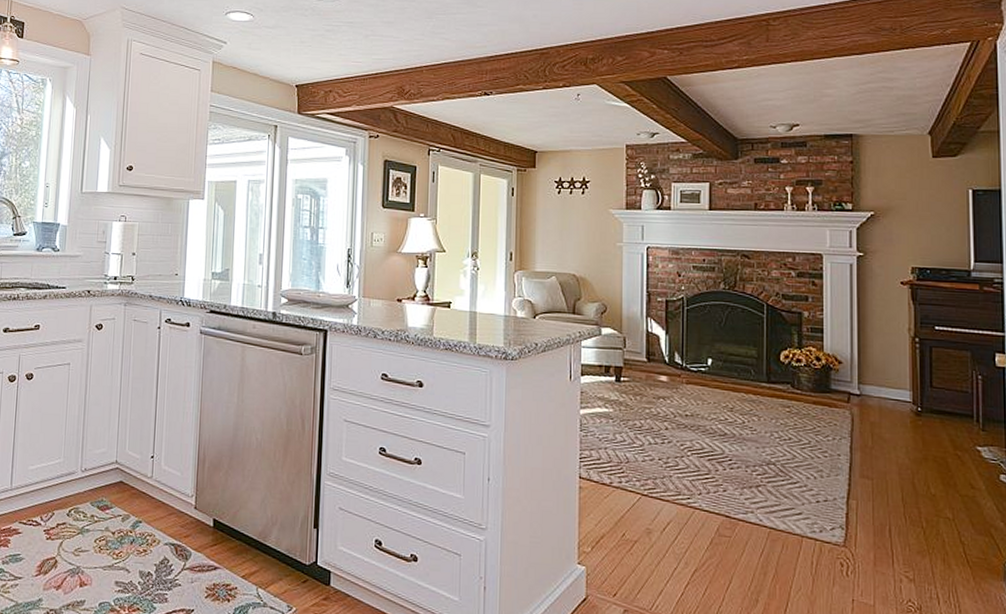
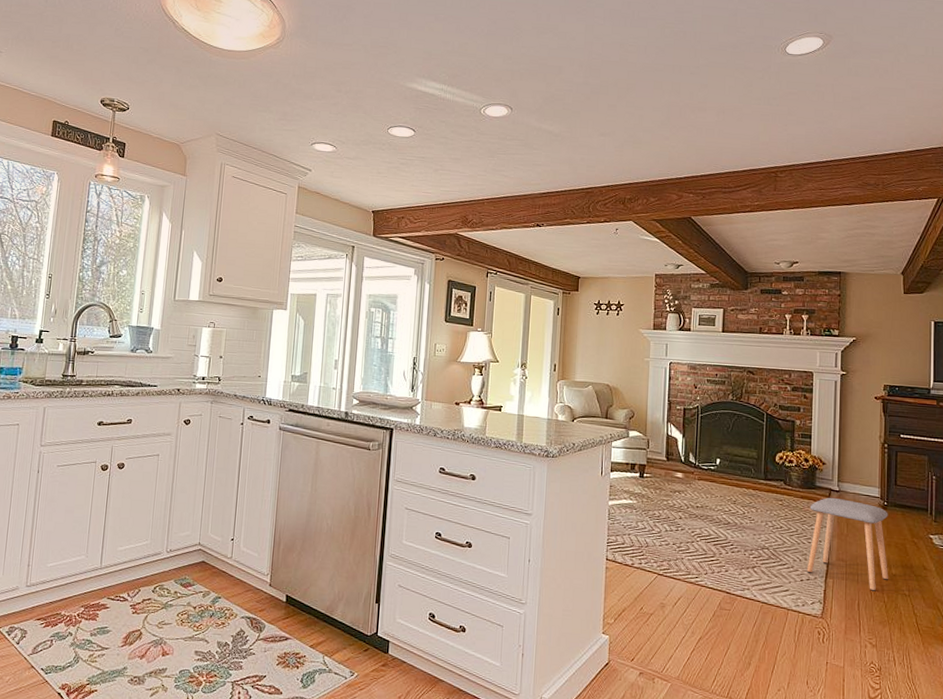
stool: none [823,402,926,515] -> present [806,497,888,591]

